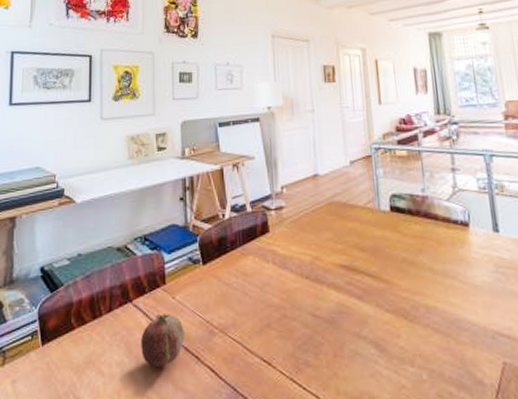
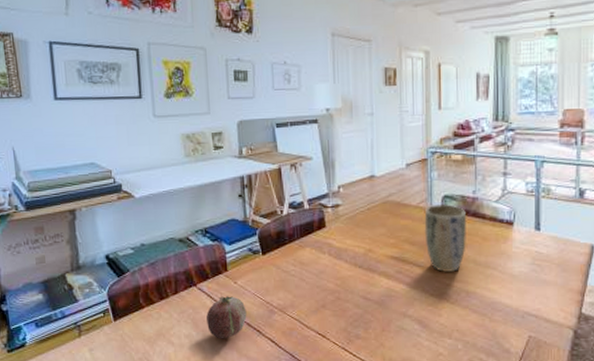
plant pot: none [372,204,420,283] -> present [424,205,466,272]

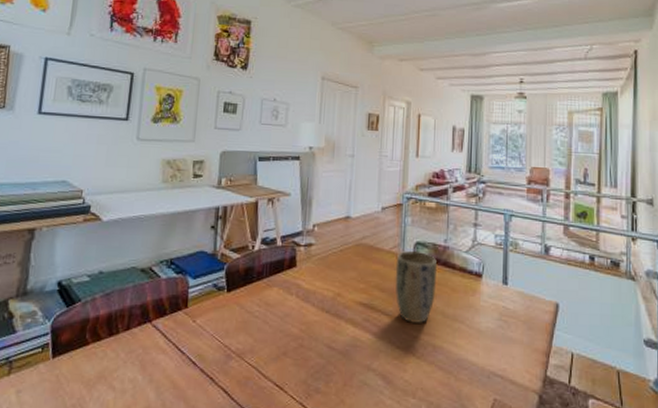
fruit: present [206,296,247,339] -> none [156,336,202,386]

